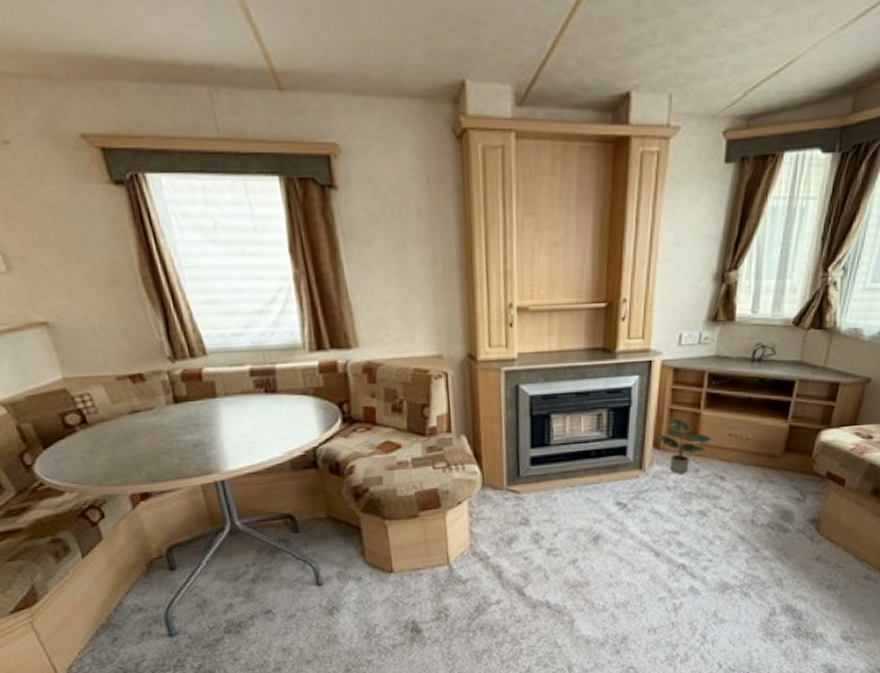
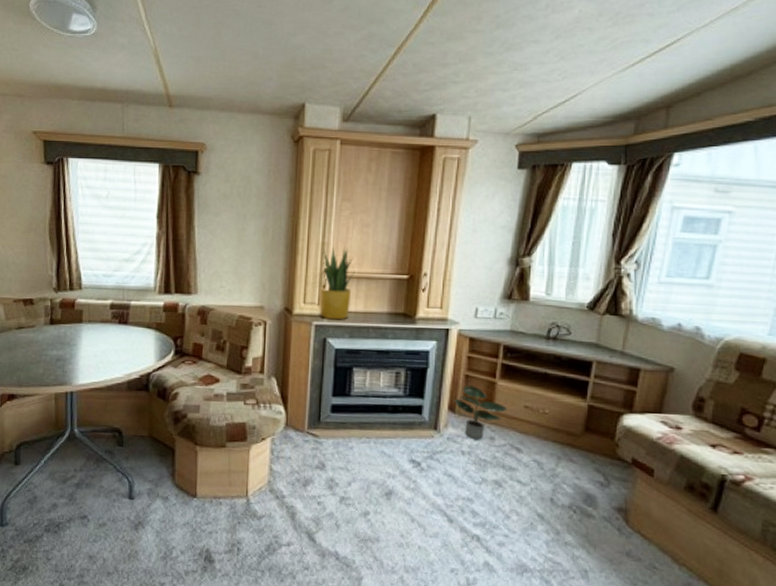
planter: none [505,274,545,363] -> present [319,247,355,320]

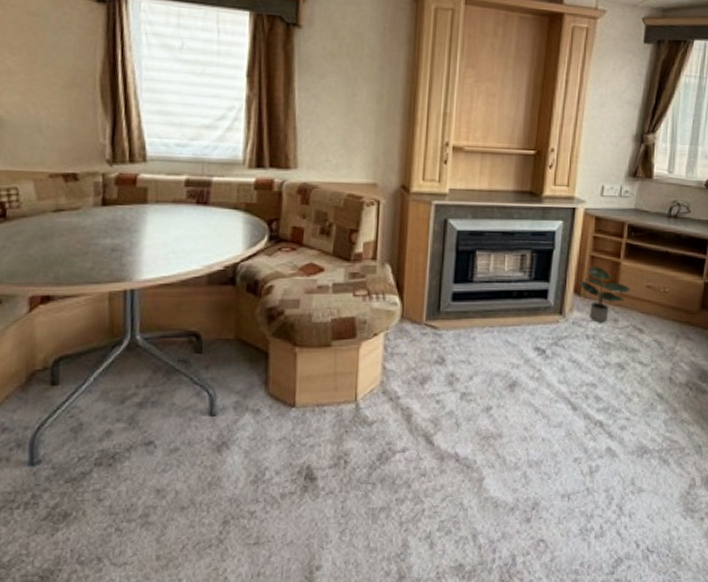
planter: present [319,247,355,320] -> none [439,118,479,199]

